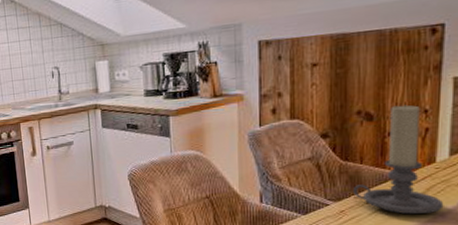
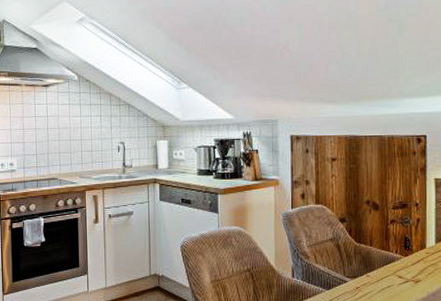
candle holder: present [354,105,444,215] -> none [366,198,434,293]

